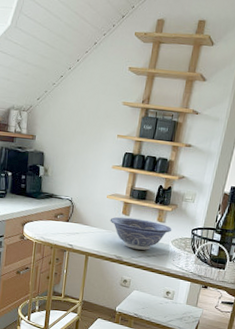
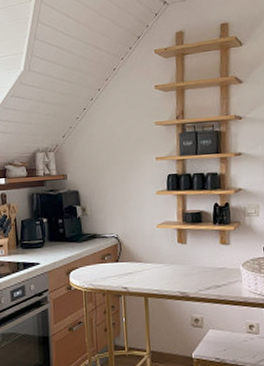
decorative bowl: present [110,217,172,250] -> none [165,244,240,281]

